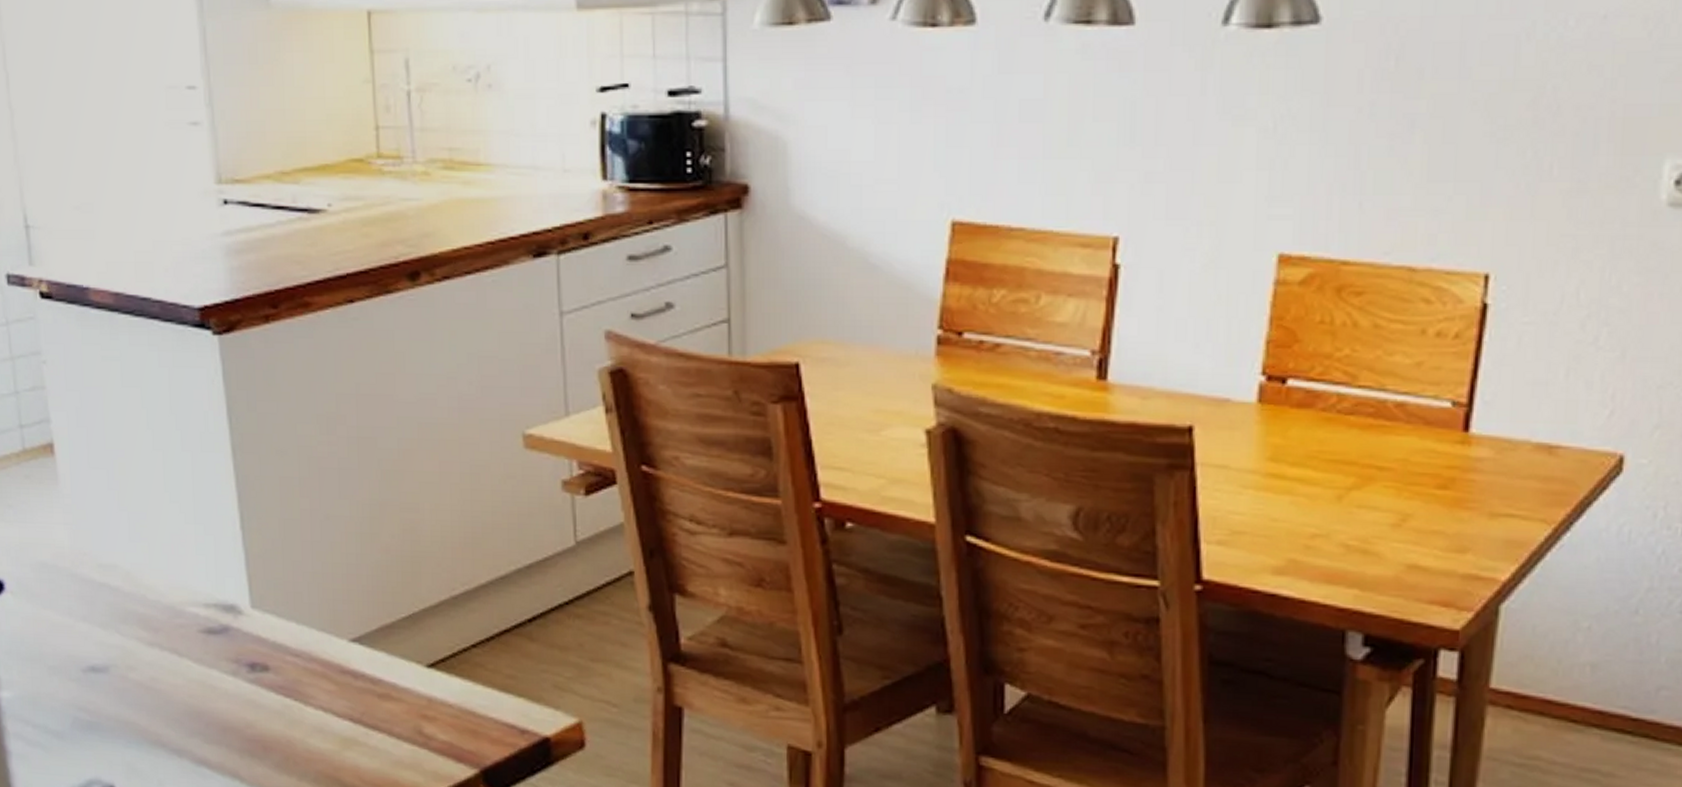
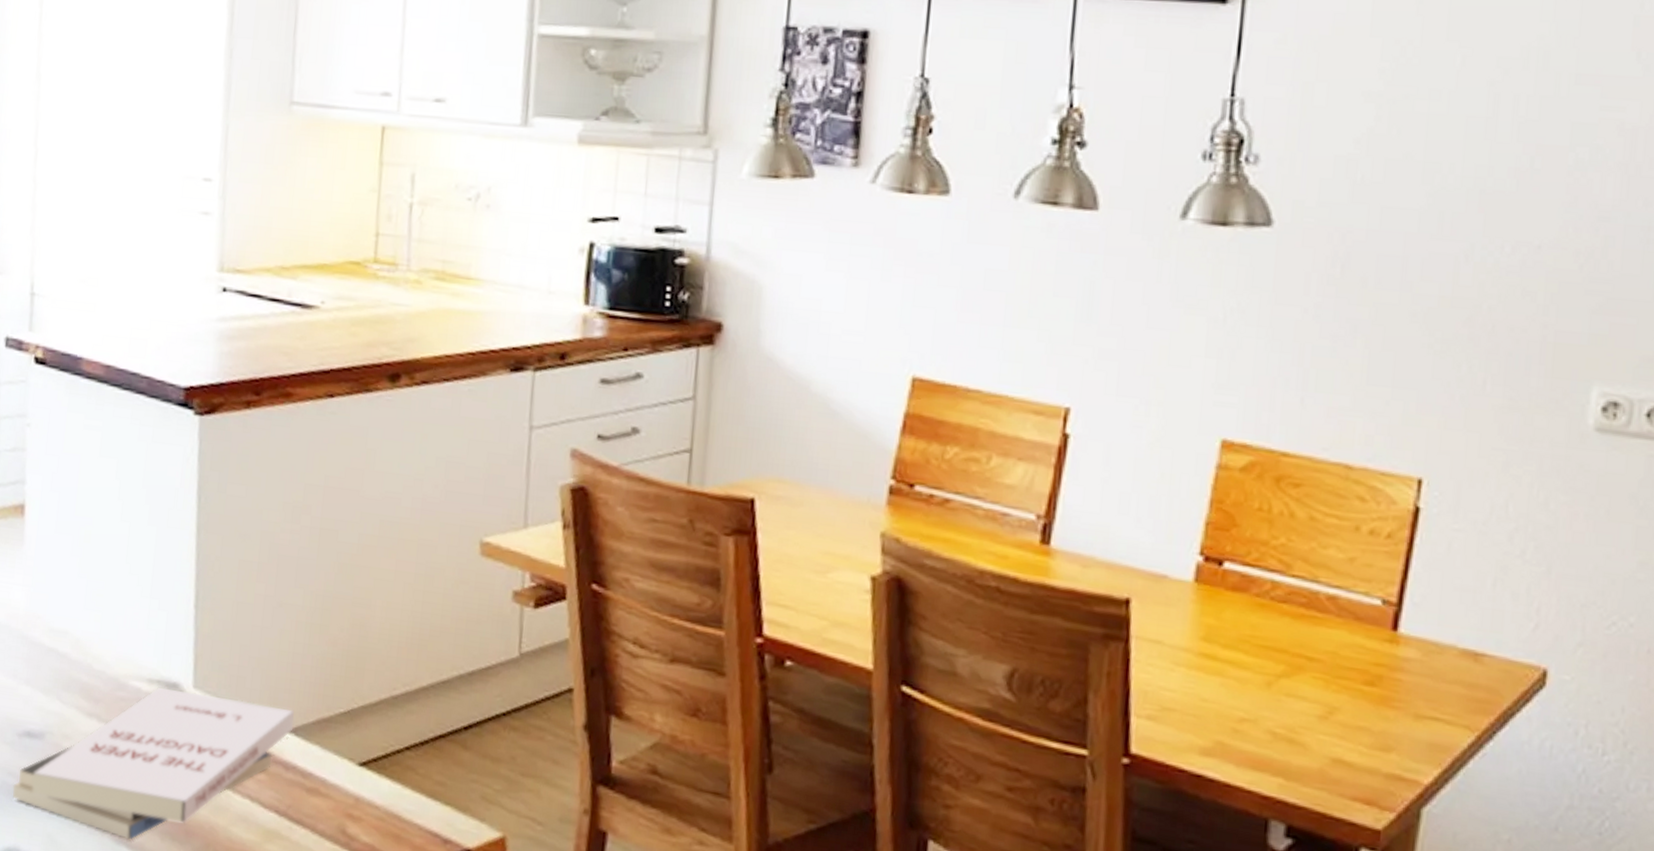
books: none [85,610,357,761] -> present [12,687,294,839]

